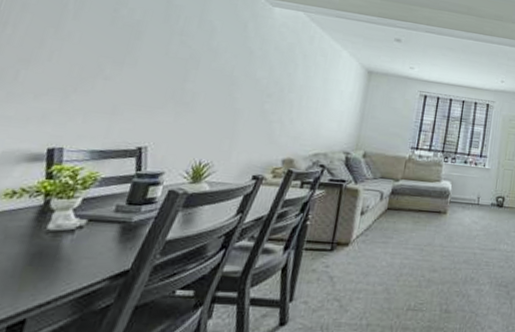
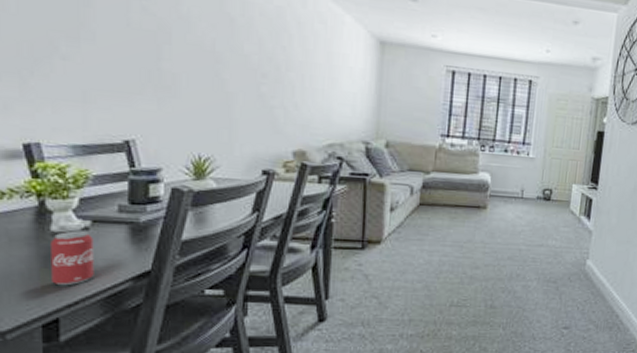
beverage can: none [31,229,85,285] -> present [51,230,94,286]

